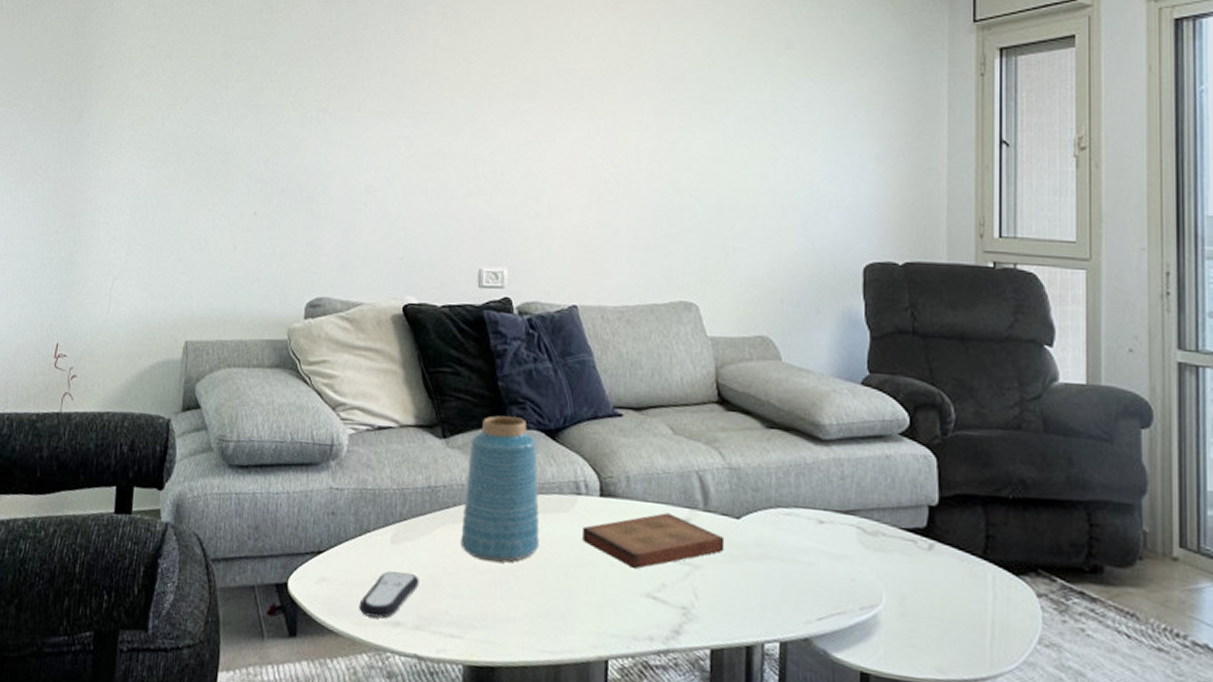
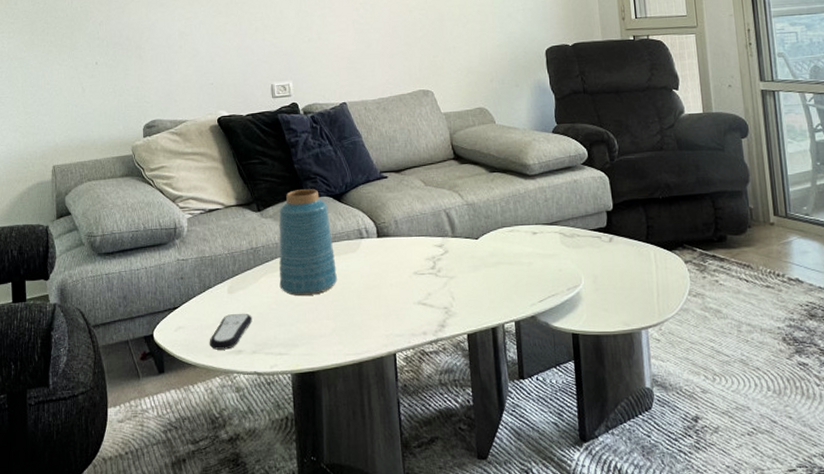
book: present [583,513,725,570] -> none [368,242,470,286]

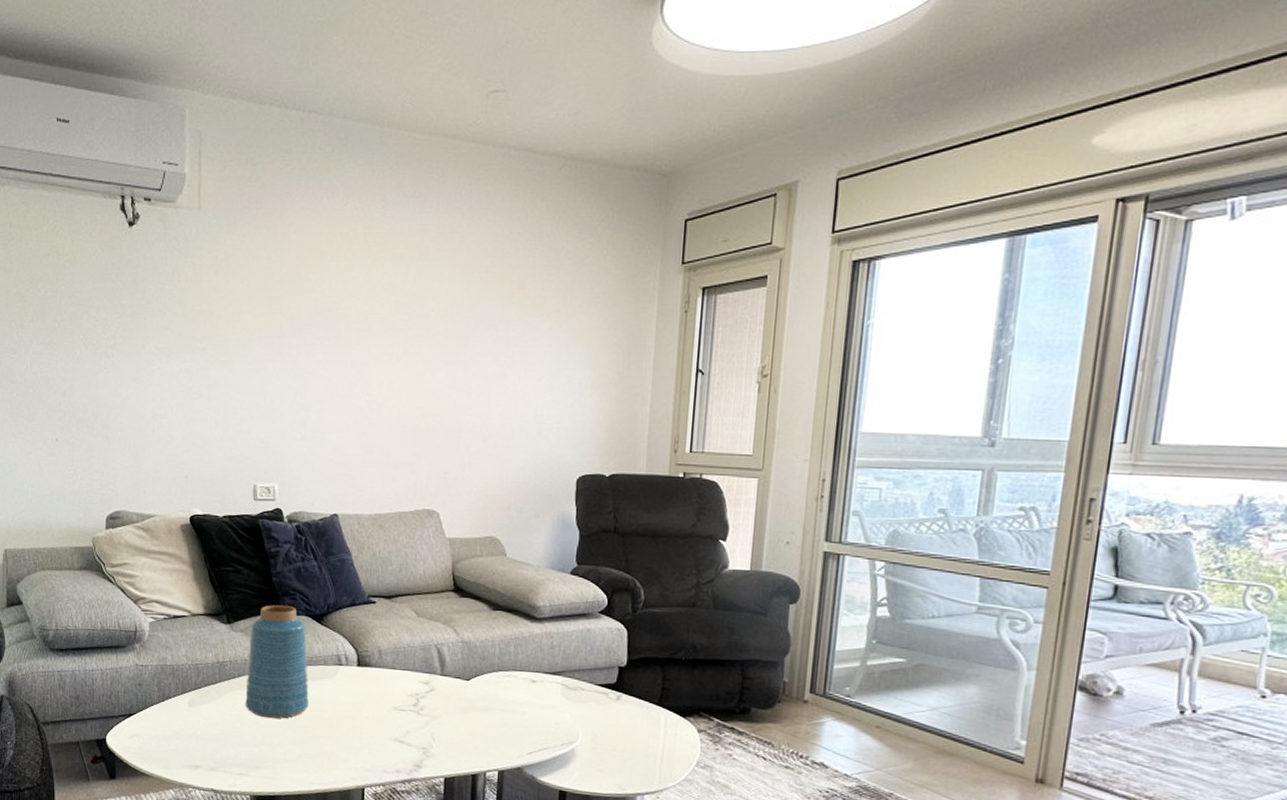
remote control: present [209,313,252,350] -> none [165,727,213,763]

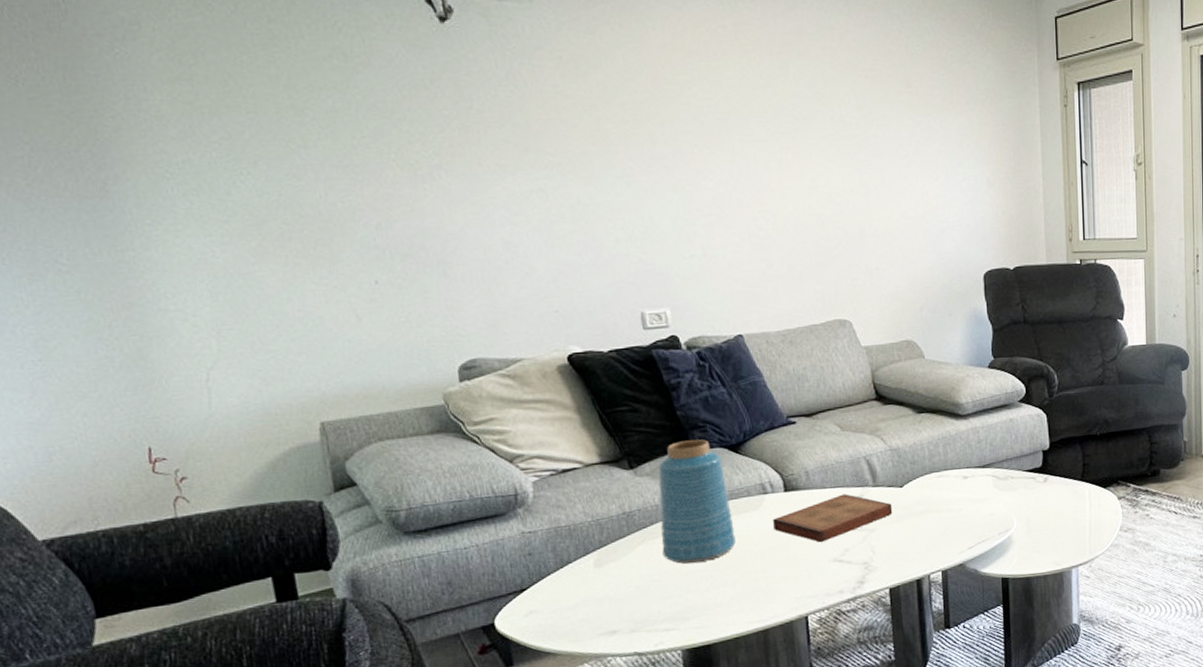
book: none [344,677,457,721] -> present [773,494,893,543]

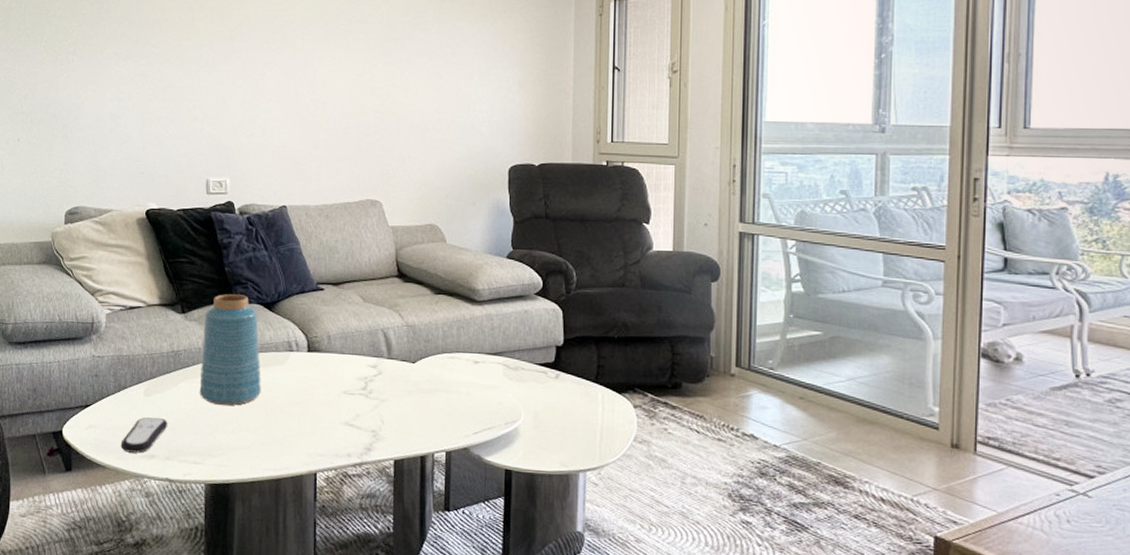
remote control: none [572,588,629,633] -> present [120,417,168,453]
book: present [773,494,893,543] -> none [295,362,404,405]

